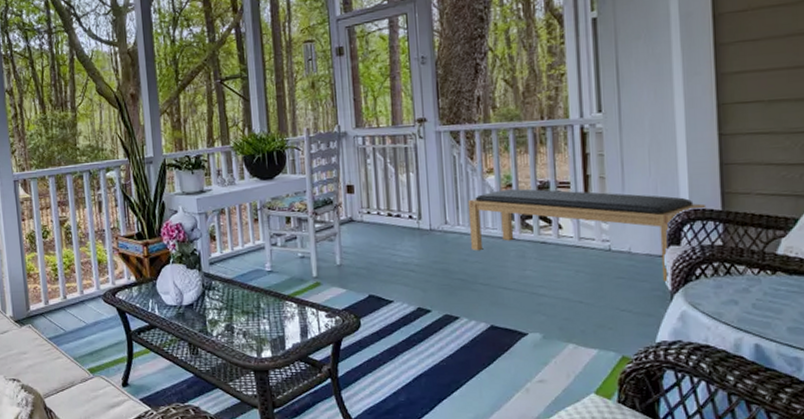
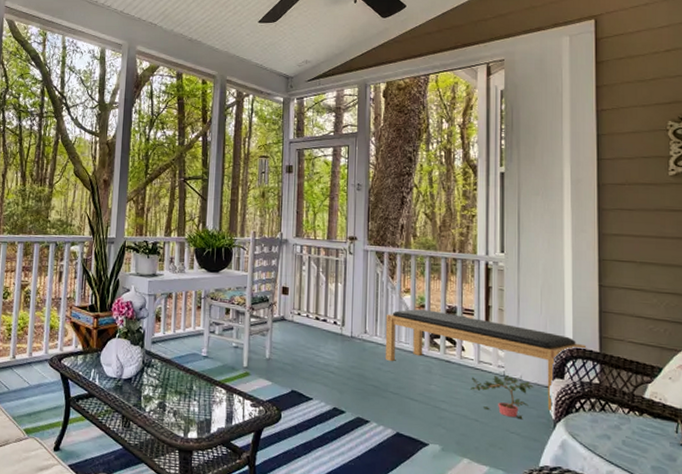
potted plant: none [572,248,645,295] -> present [471,374,534,420]

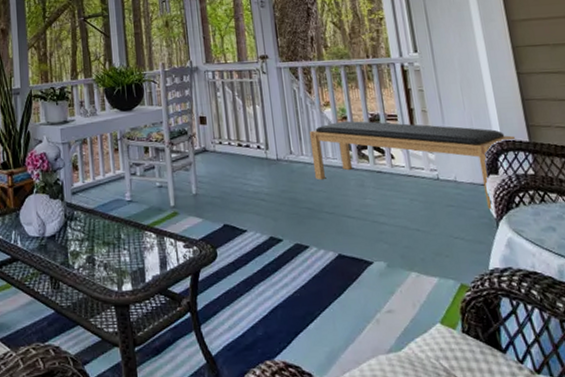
potted plant: present [471,374,534,420] -> none [406,177,470,223]

